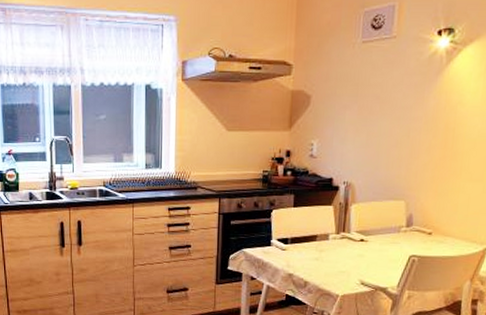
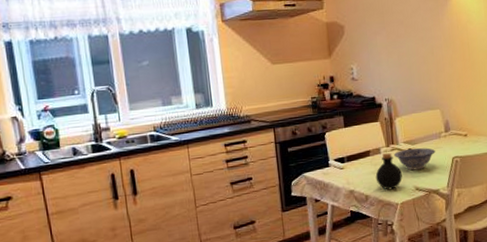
bottle: none [318,241,349,280] -> present [375,153,403,190]
bowl: none [343,239,391,264] -> present [394,147,435,171]

